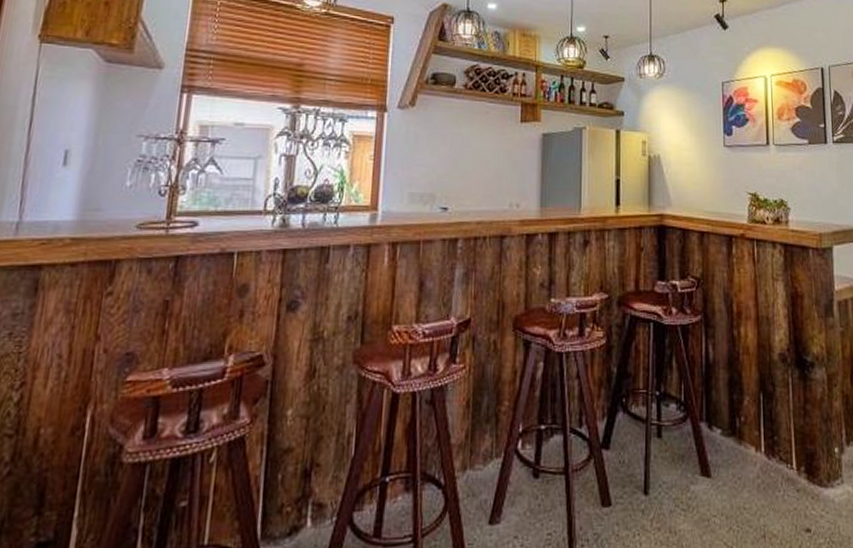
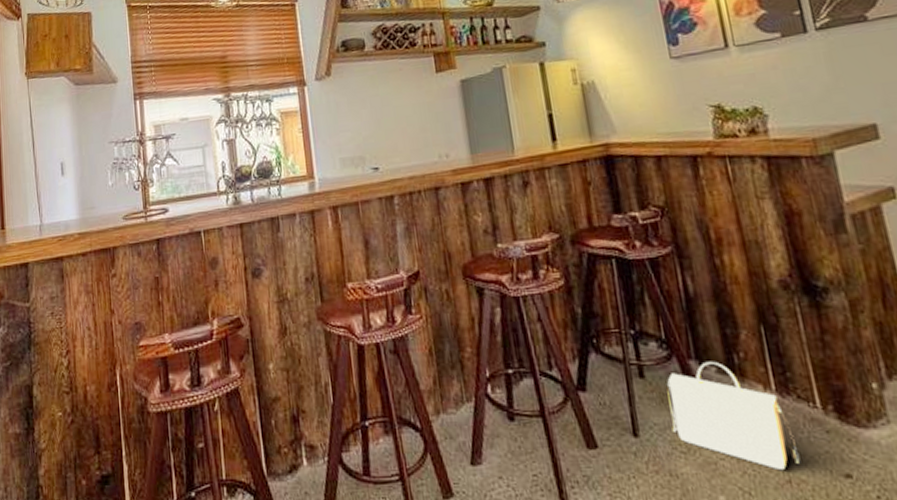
shopping bag: none [677,424,773,525] -> present [667,361,799,469]

